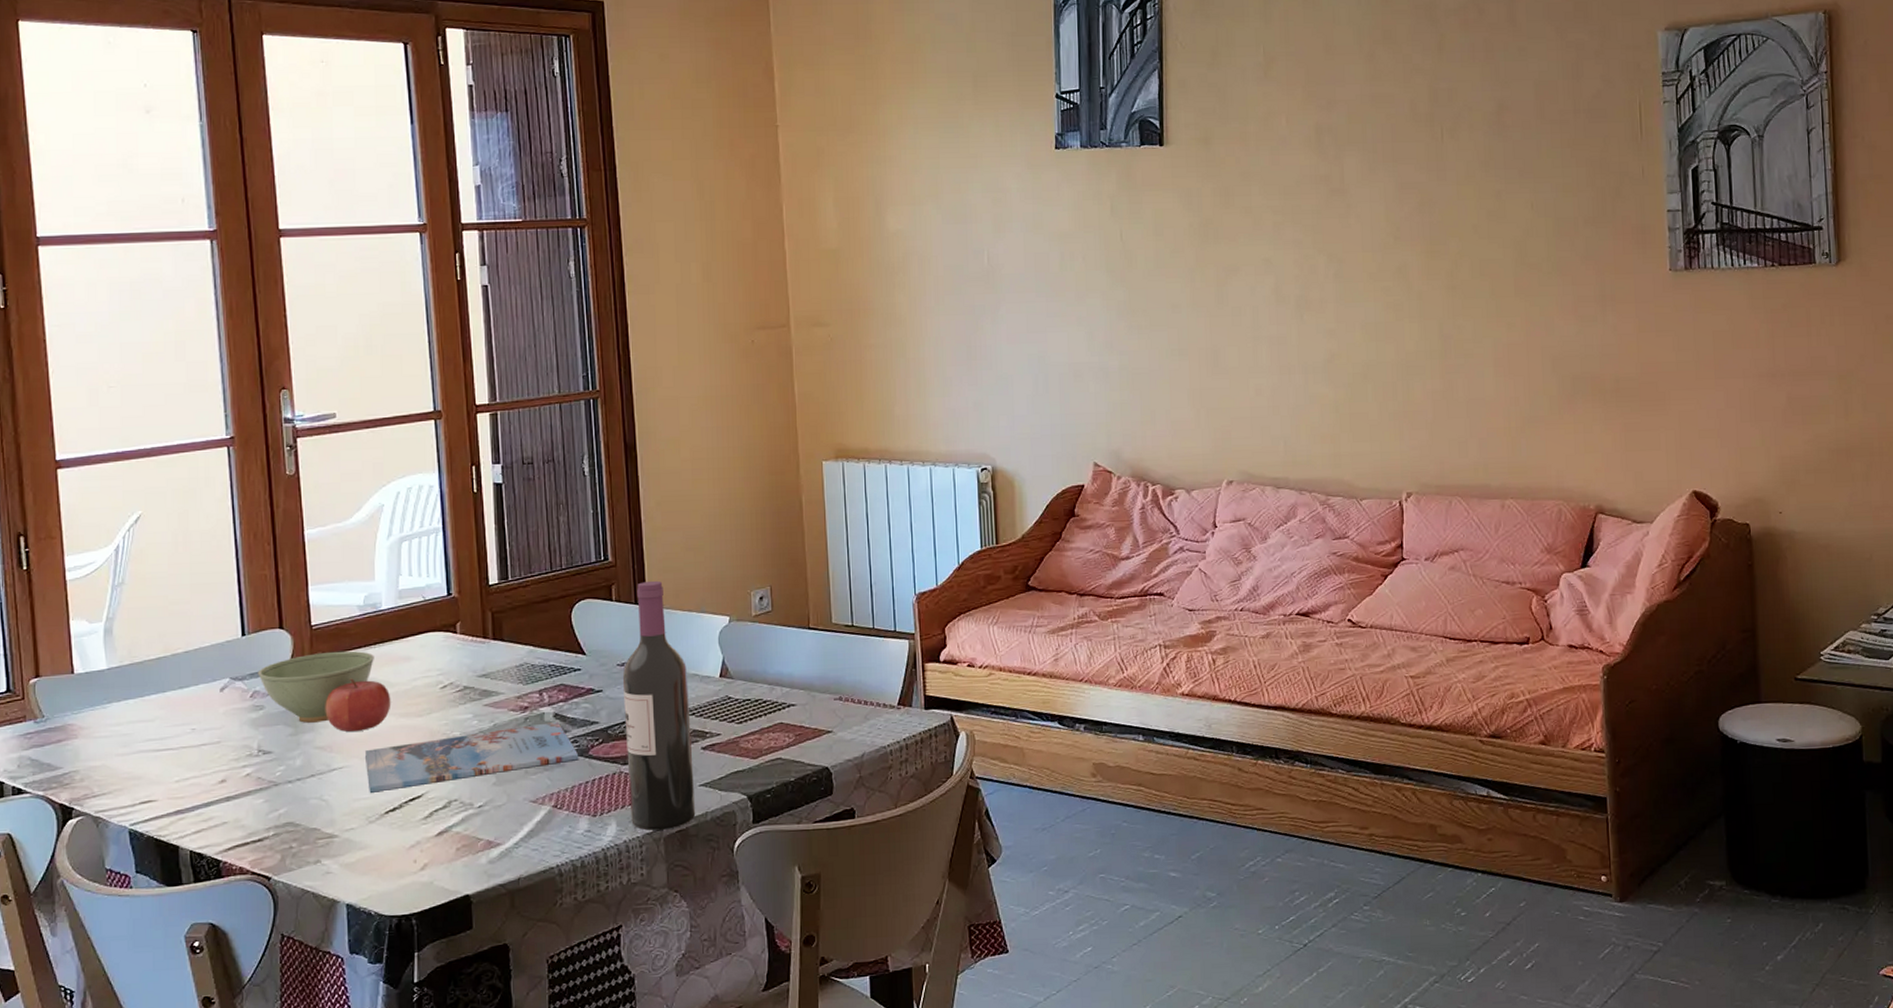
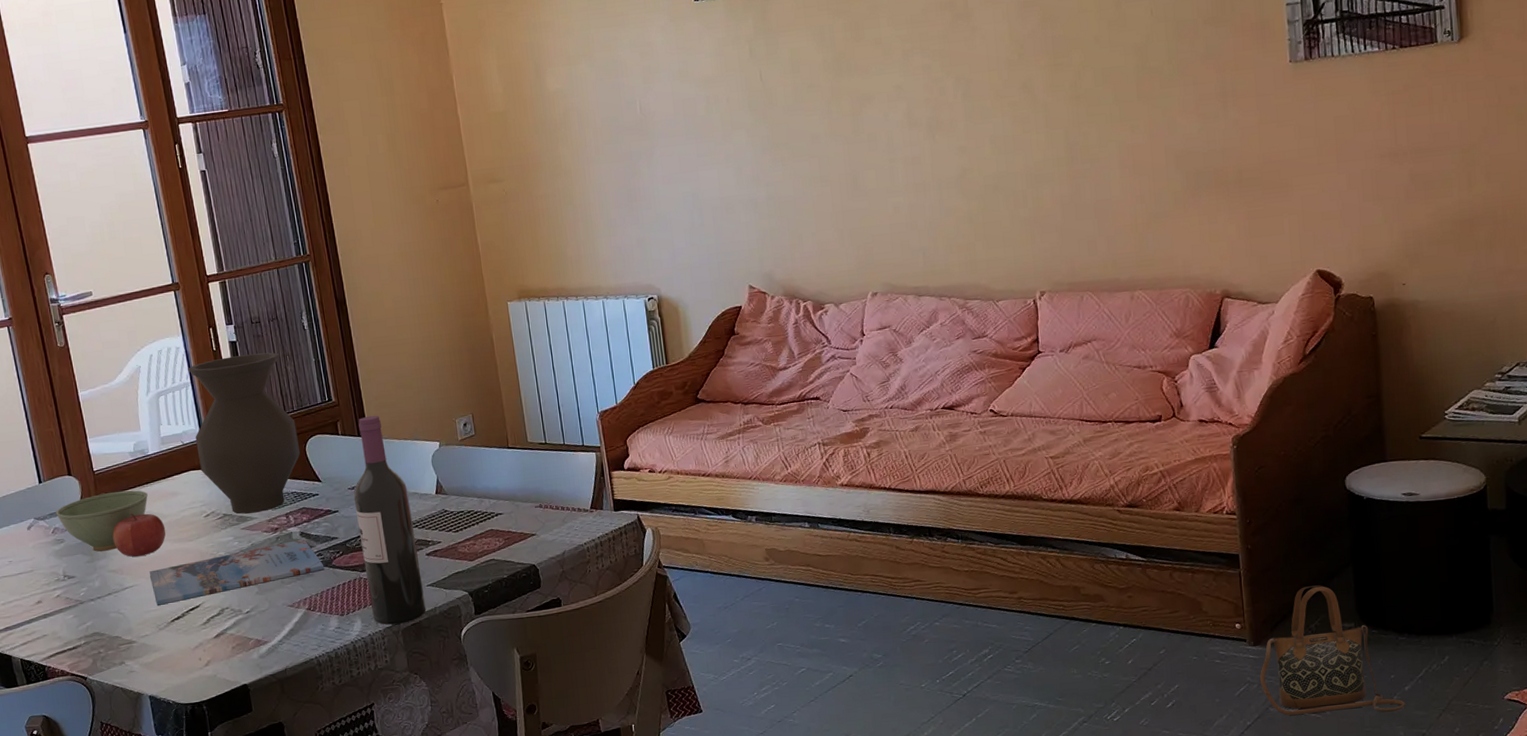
vase: none [440,498,565,688] -> present [188,352,301,514]
handbag: none [1625,836,1777,985] -> present [1259,585,1405,716]

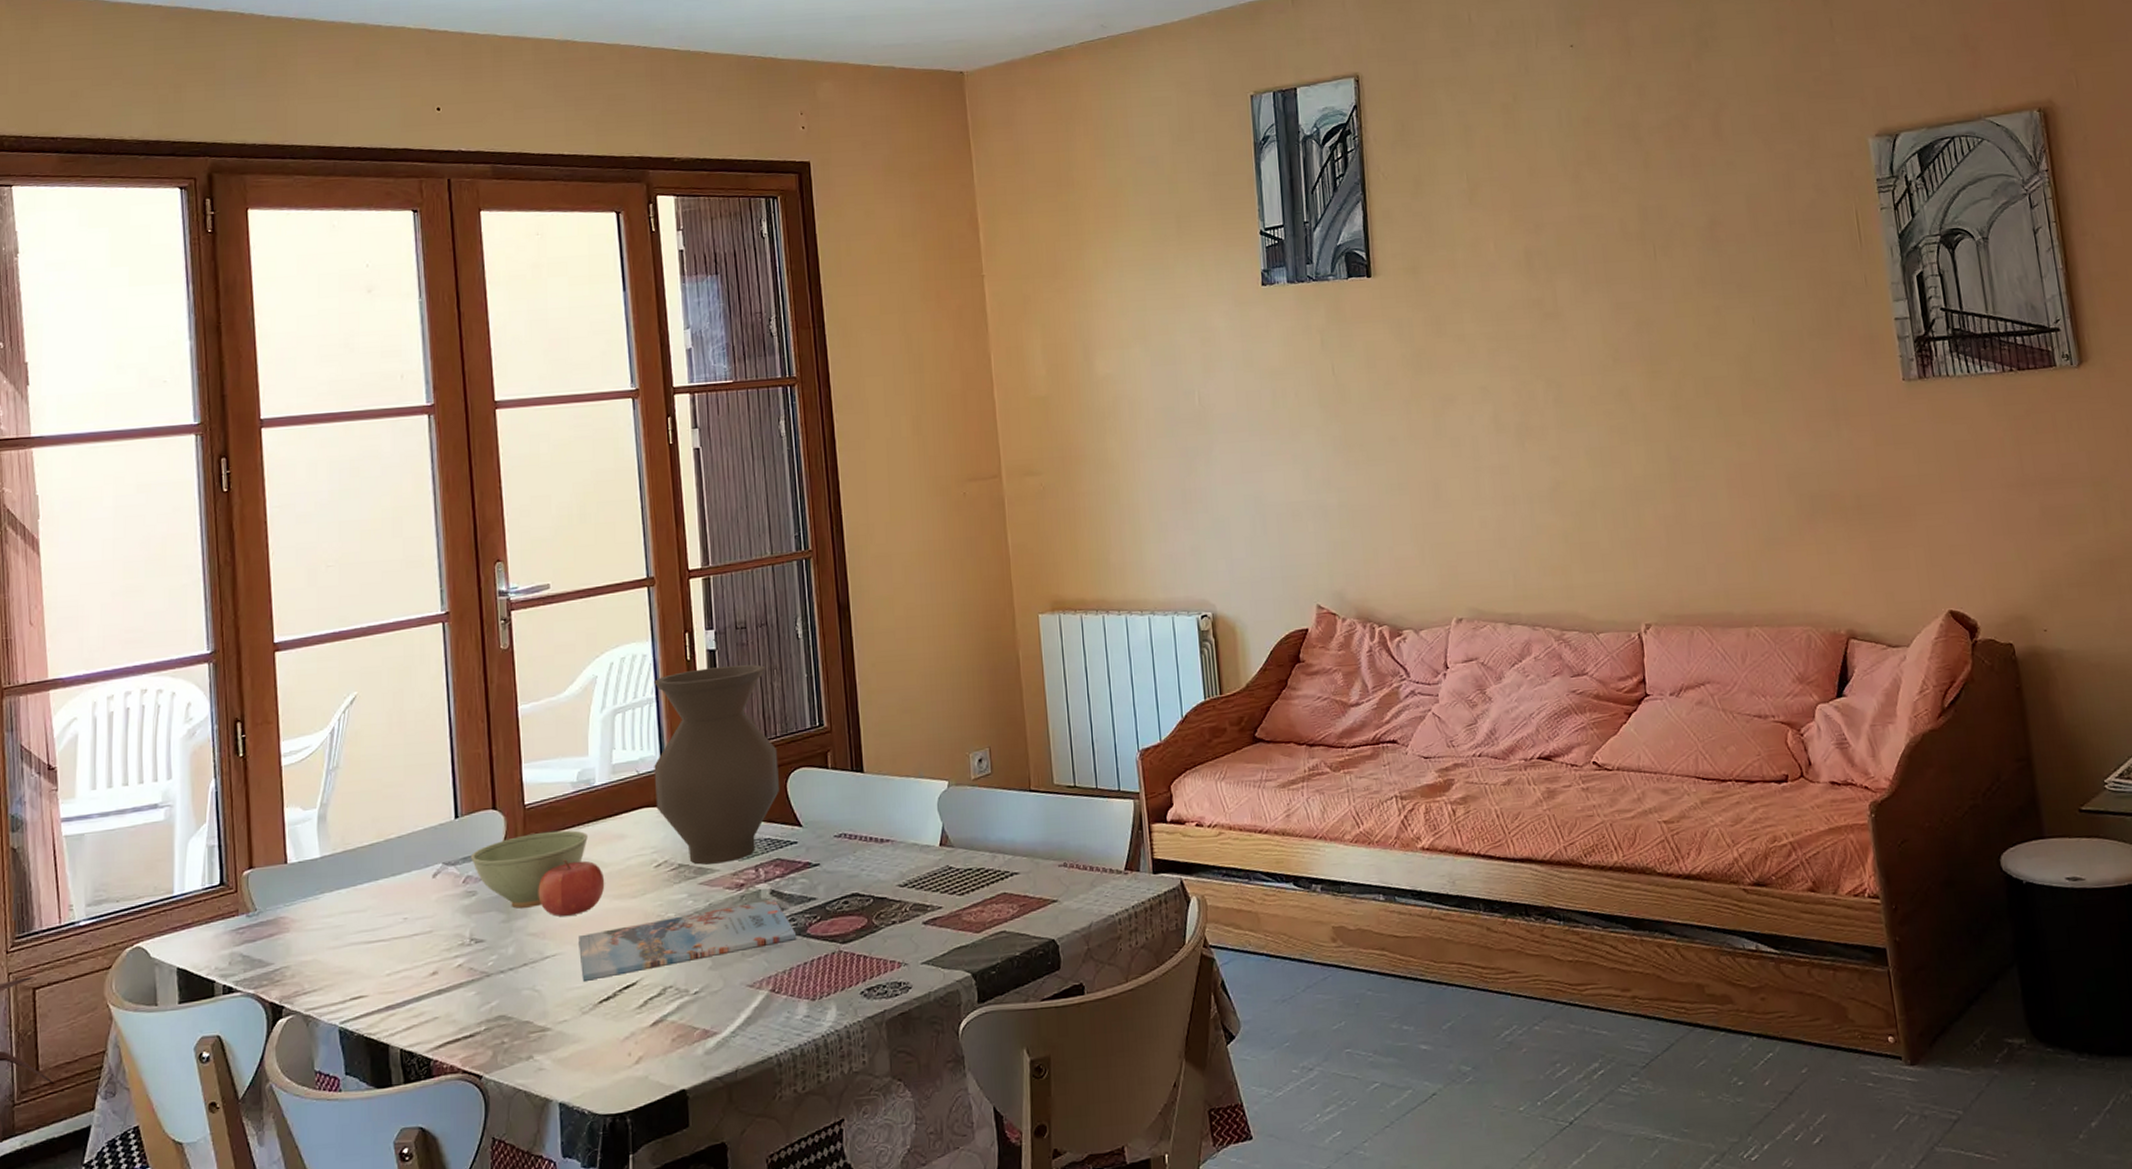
wine bottle: present [354,415,427,625] -> none [840,746,919,1014]
handbag: present [1259,585,1405,716] -> none [1920,989,2094,1158]

